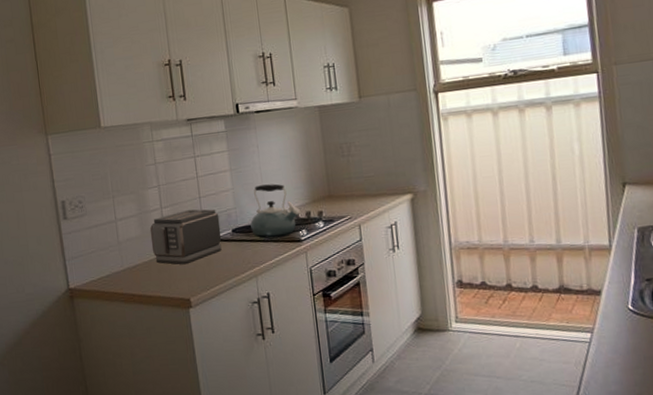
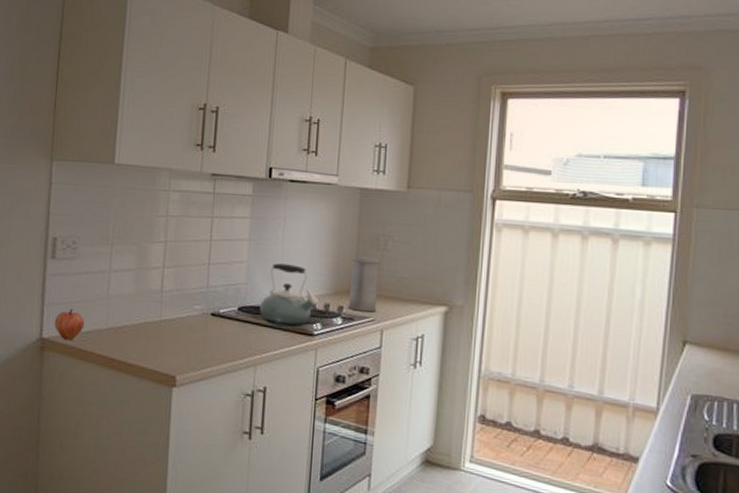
fruit: none [77,259,104,287] -> present [54,308,85,341]
toaster: present [150,209,222,265] -> none [145,274,227,336]
canister: none [323,163,352,213] -> present [348,255,380,313]

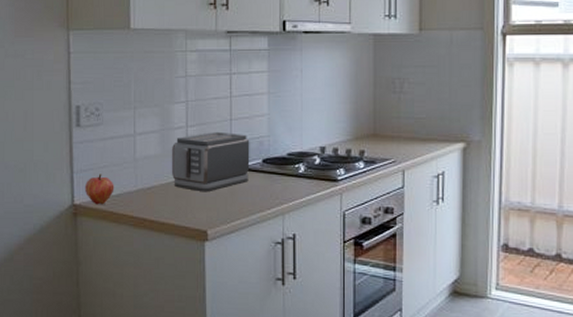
toaster: none [145,274,227,336] -> present [172,131,250,191]
kettle: present [260,263,318,328] -> none [284,114,340,175]
canister: present [348,255,380,313] -> none [369,100,397,154]

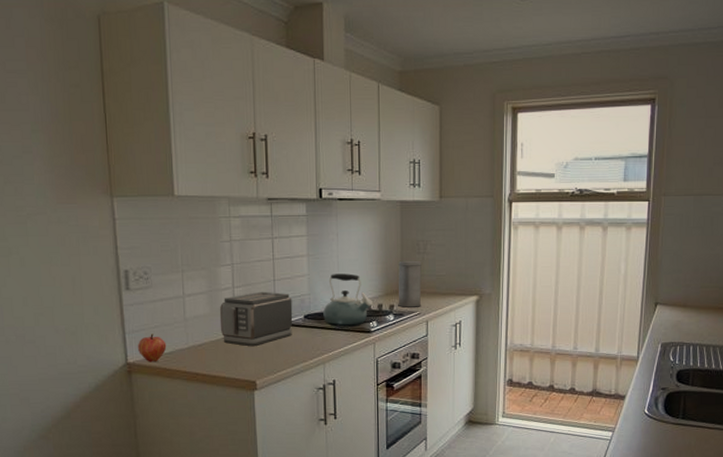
kettle: none [284,114,340,175] -> present [323,273,373,328]
canister: none [369,100,397,154] -> present [398,260,422,308]

